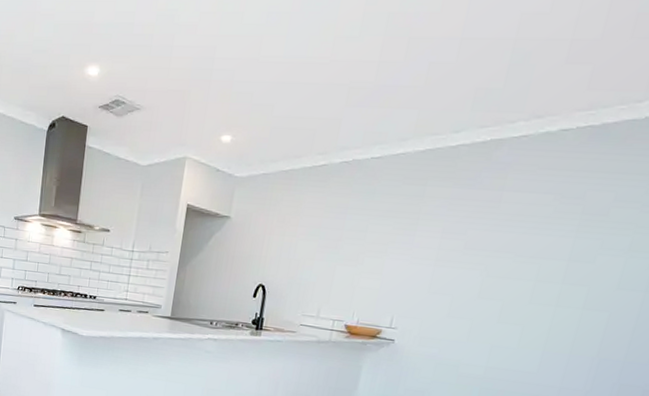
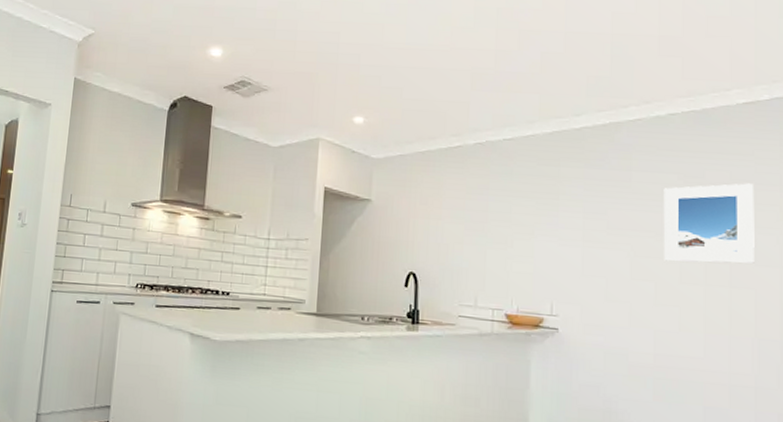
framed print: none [517,204,639,288] -> present [663,183,755,264]

